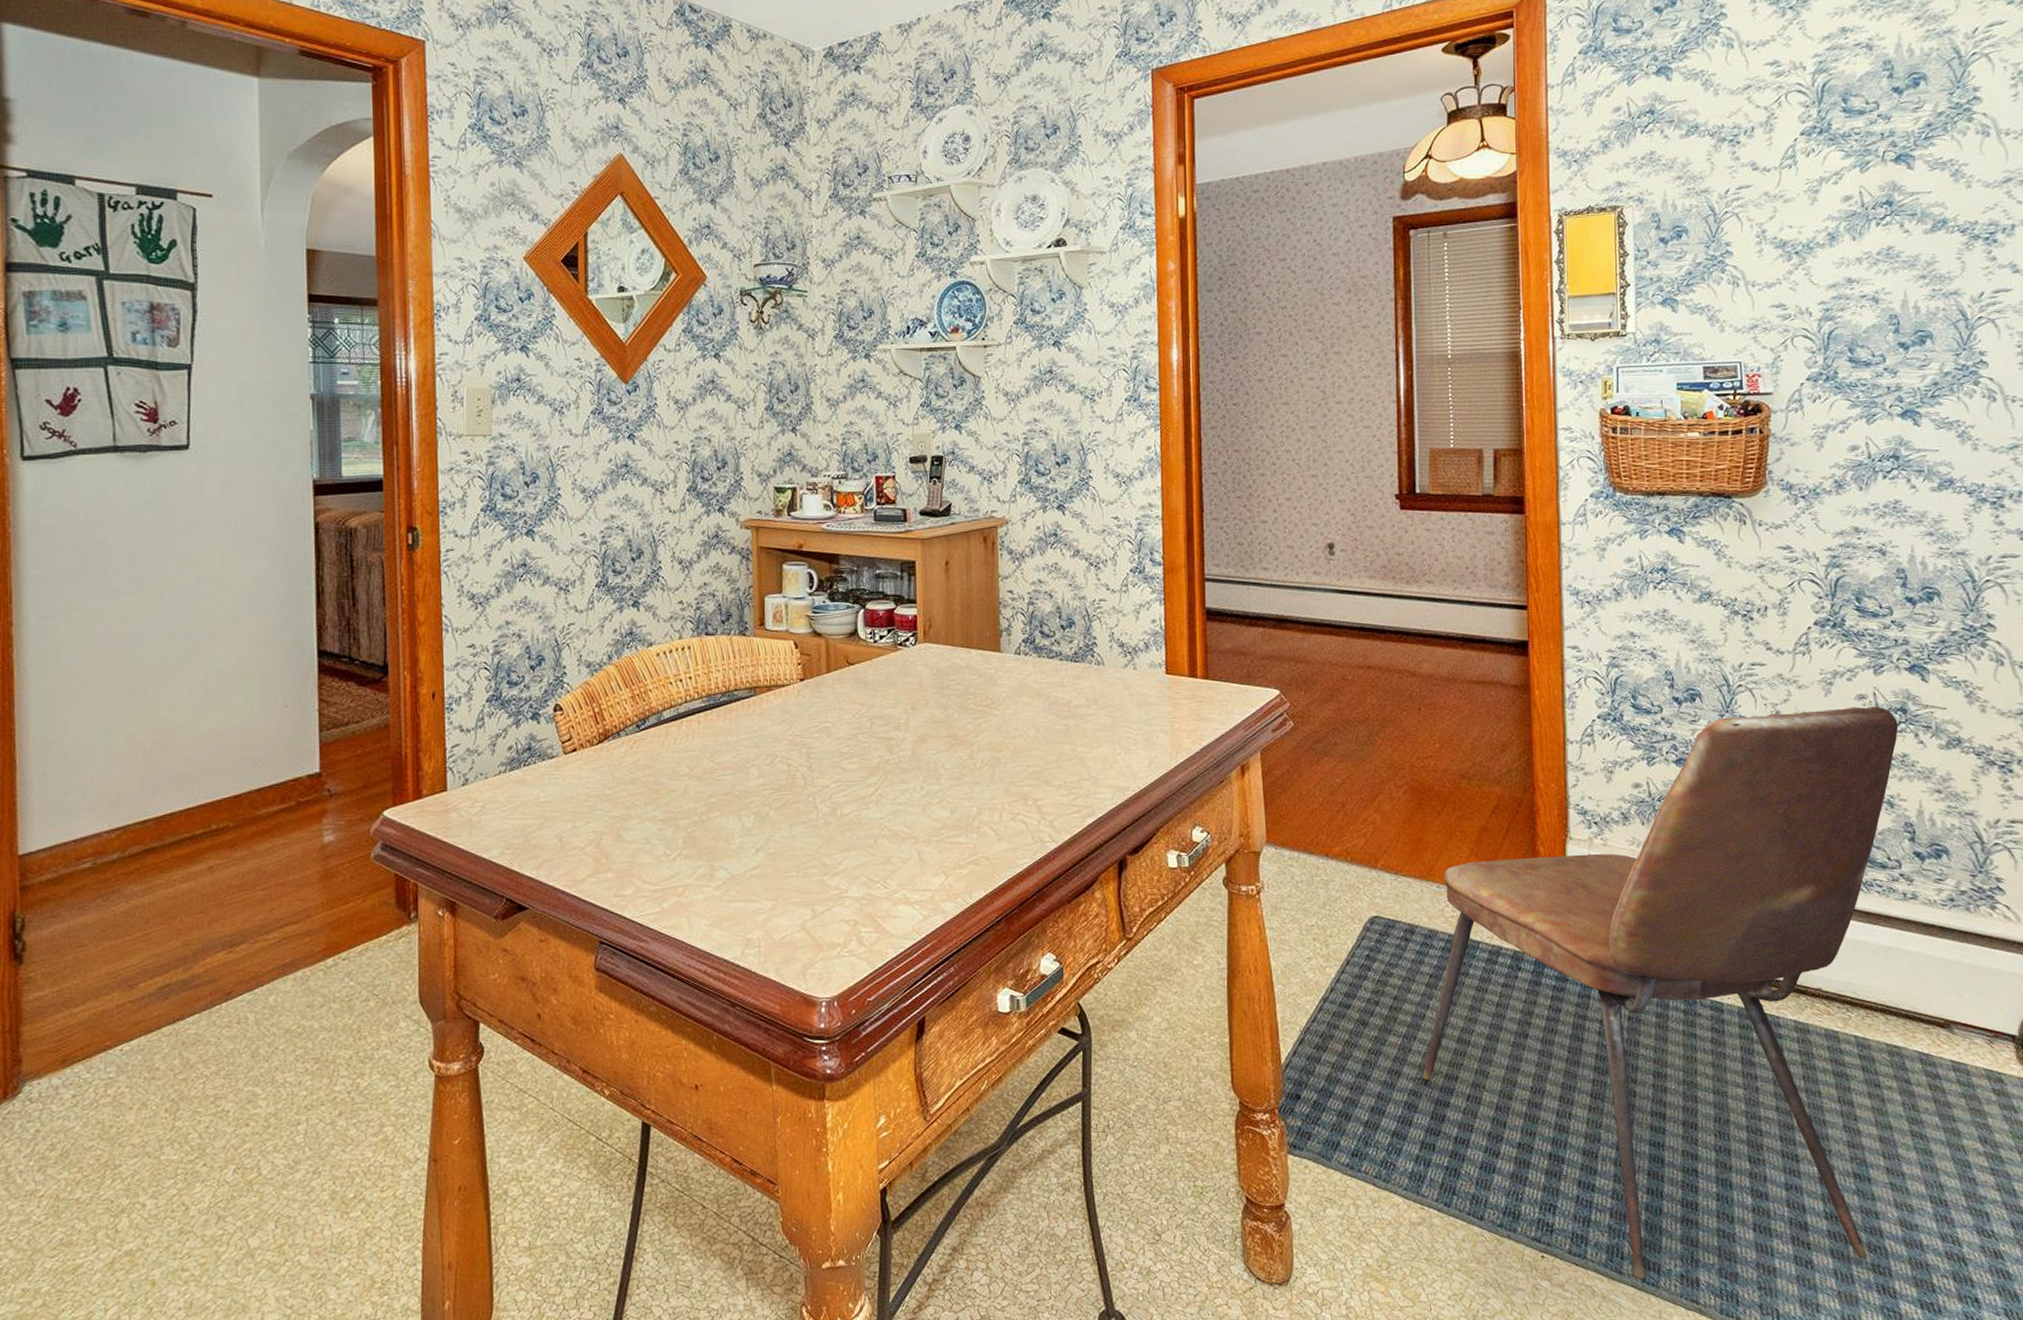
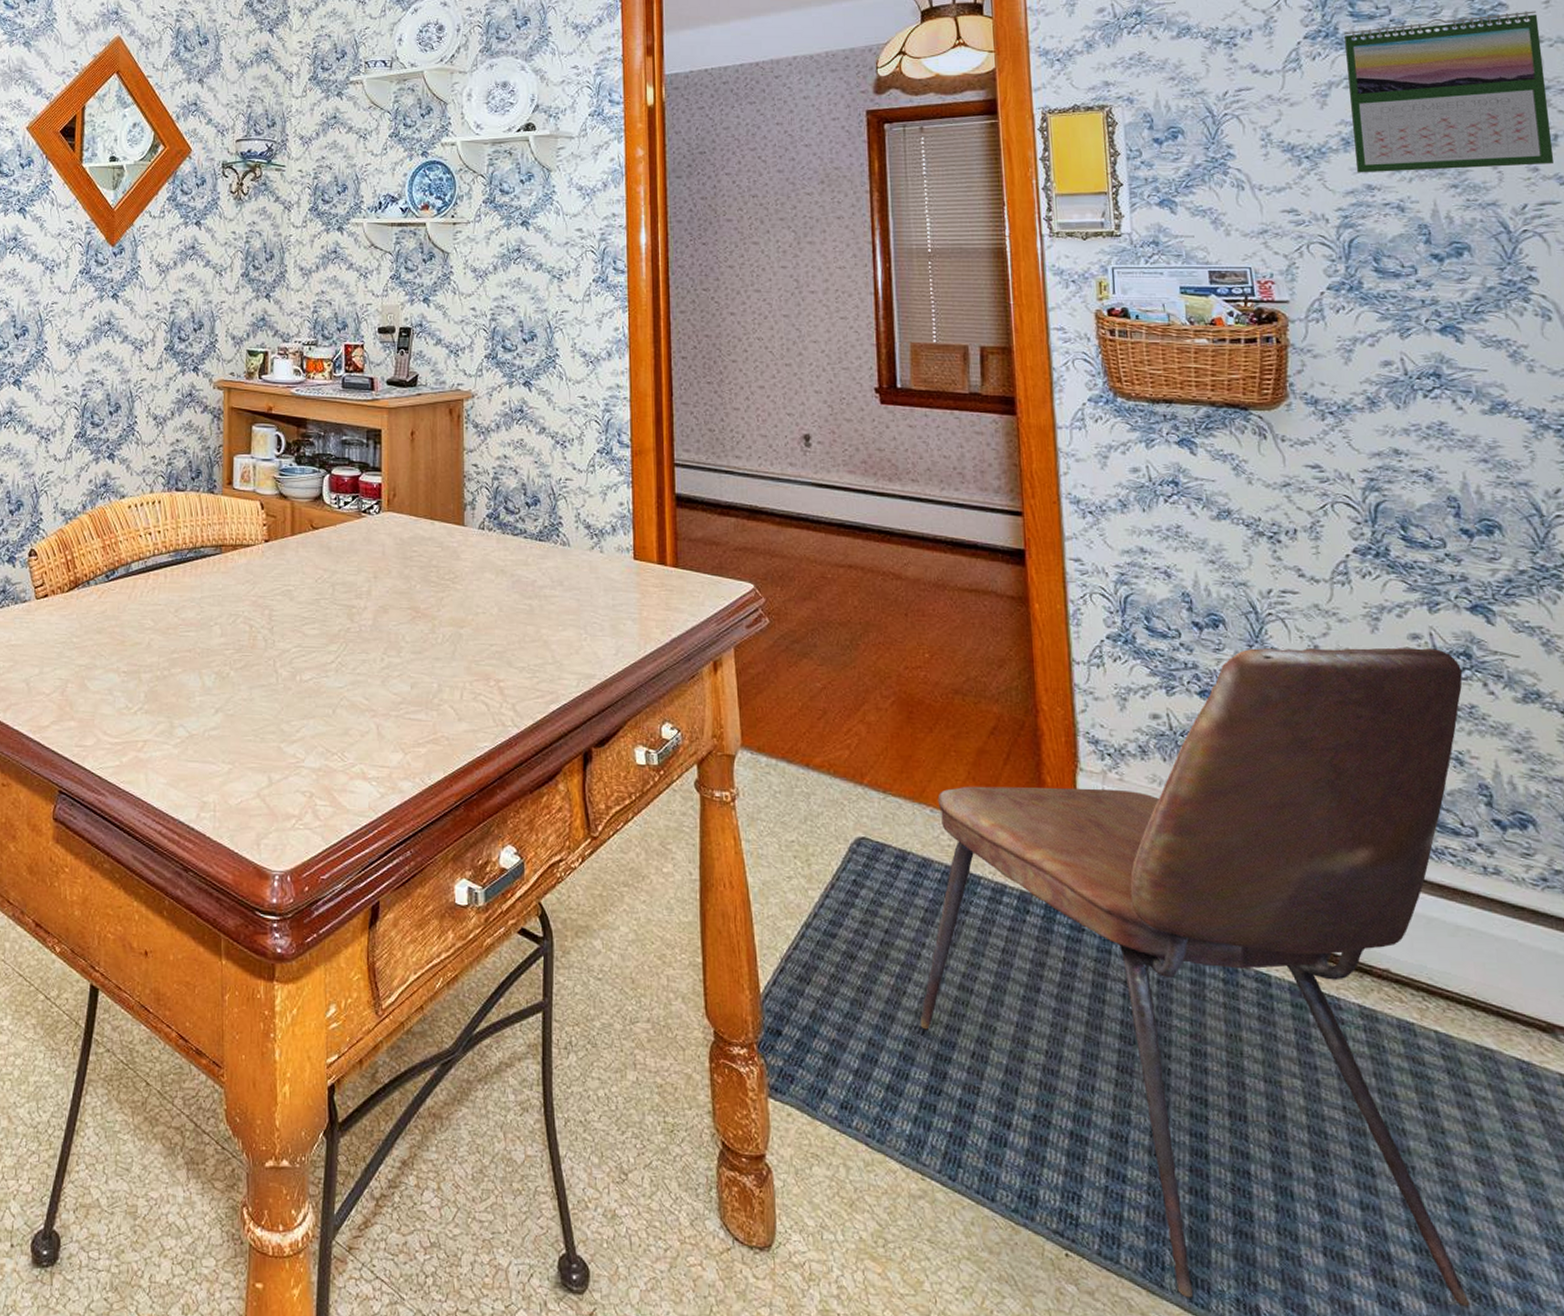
calendar: none [1836,104,2010,267] -> present [1343,11,1554,173]

